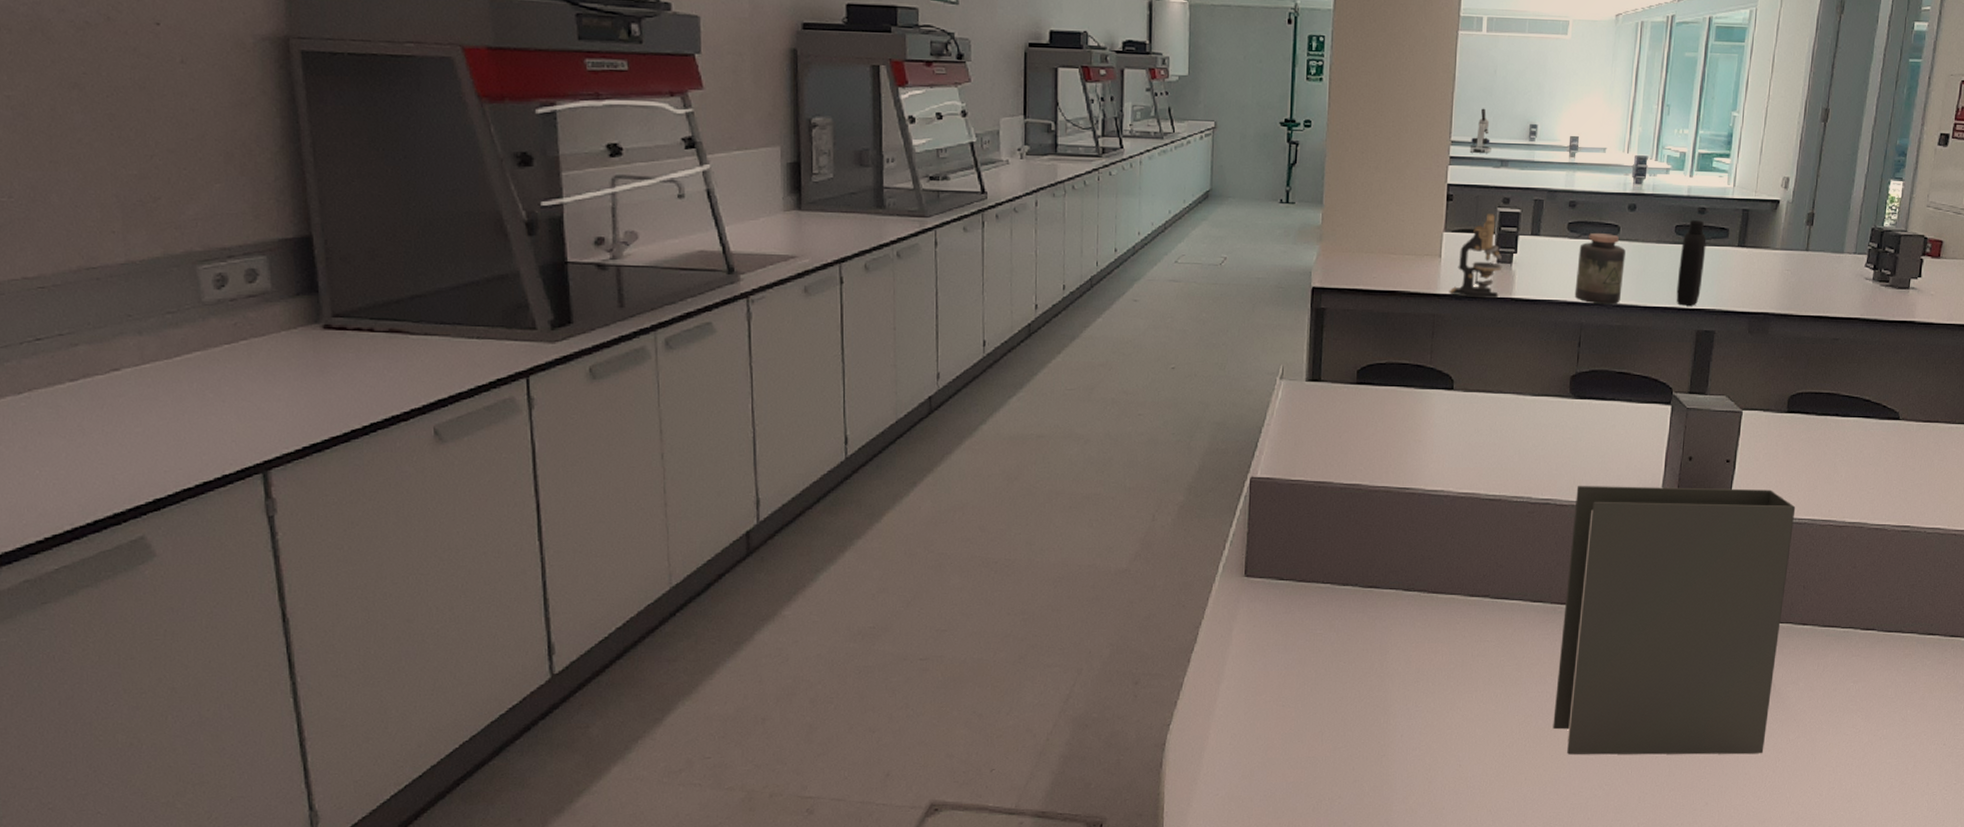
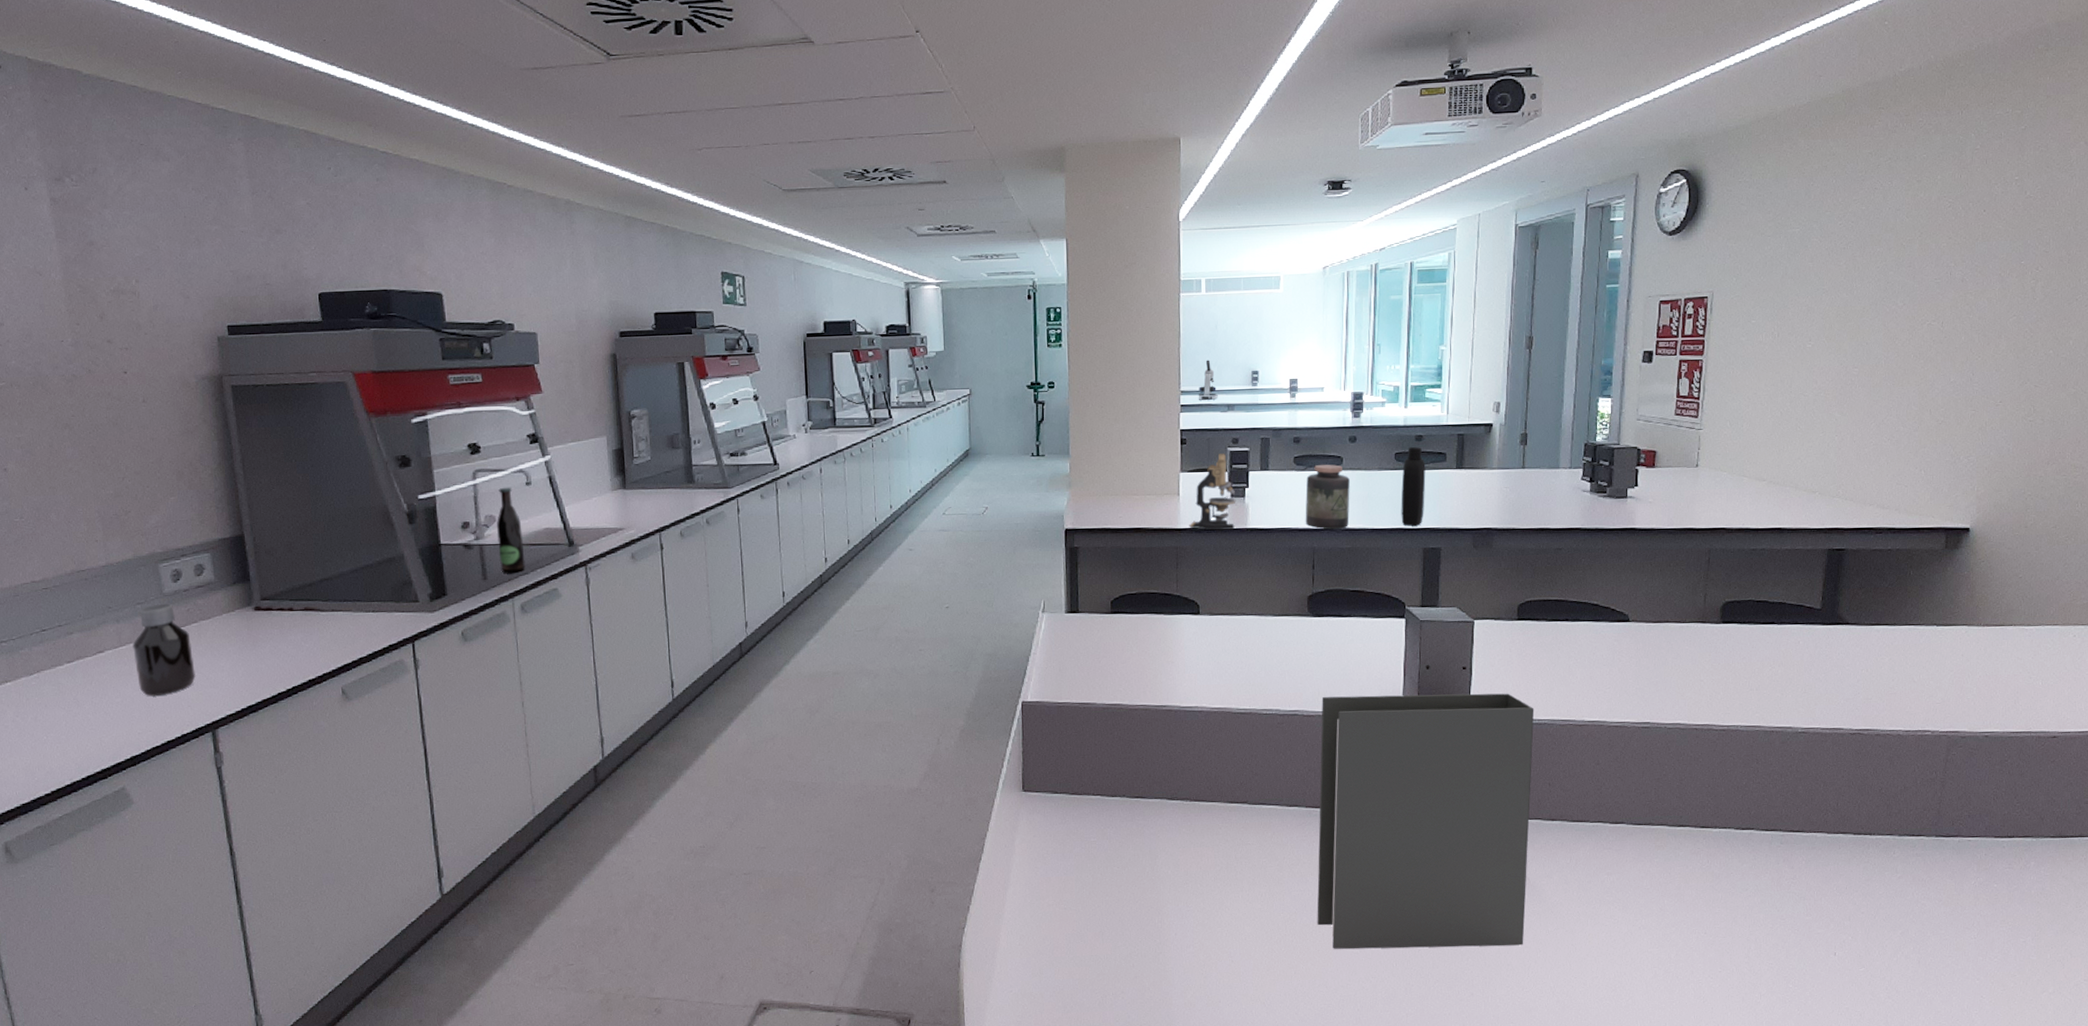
bottle: none [159,314,243,426] -> present [132,603,196,696]
bottle: none [638,198,673,301] -> present [496,487,526,573]

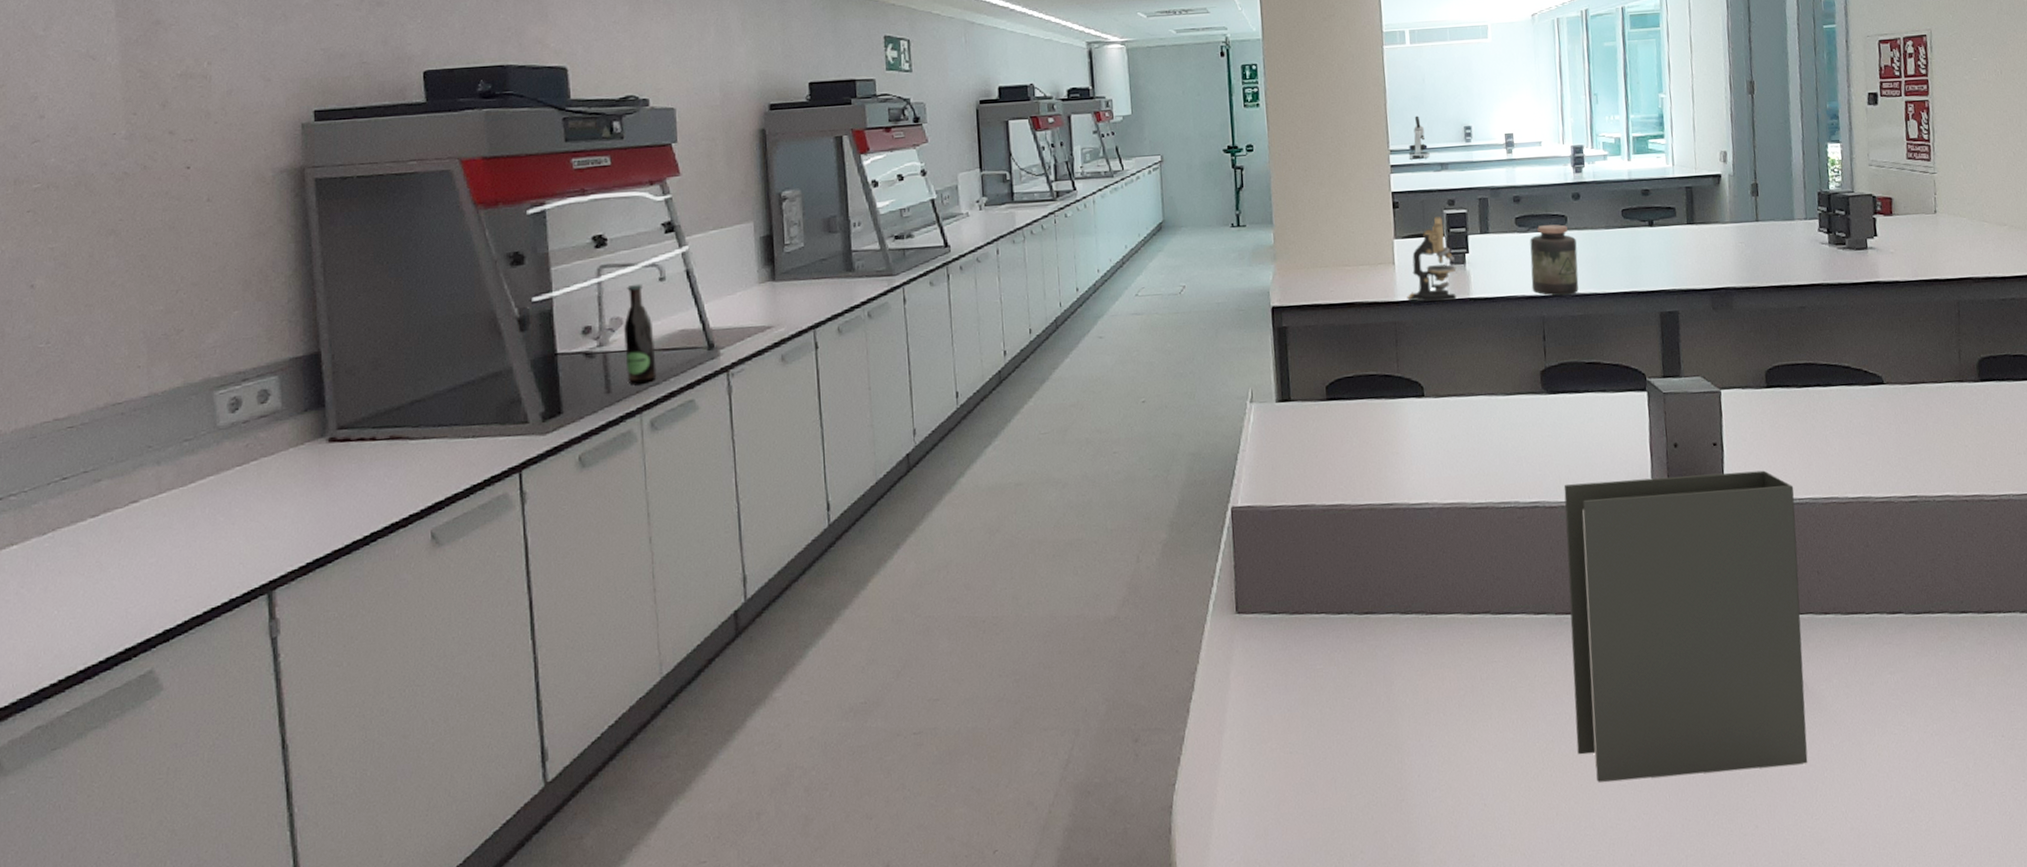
bottle: present [132,603,196,696] -> none [175,438,251,553]
bottle: present [1401,447,1426,526] -> none [1630,202,1658,289]

